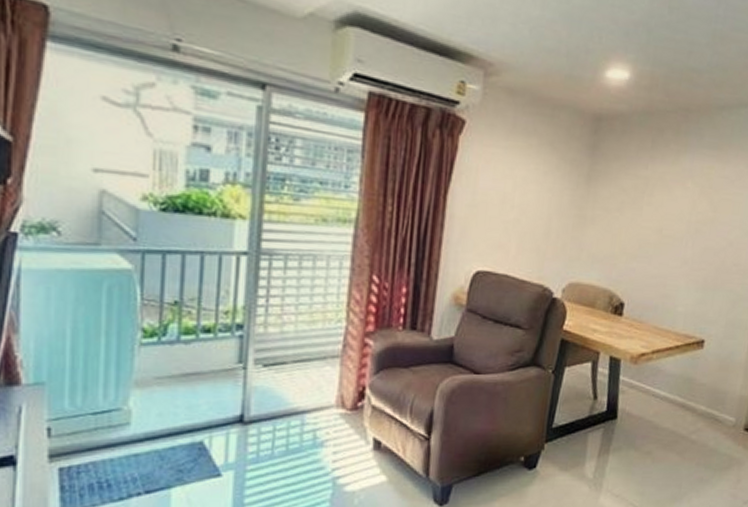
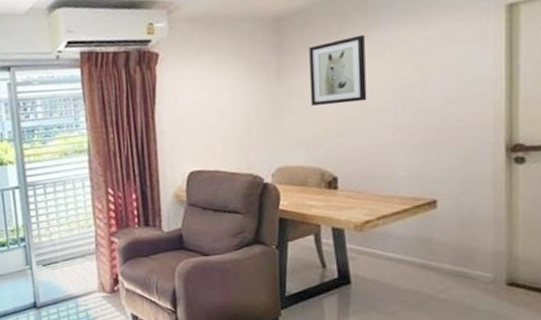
wall art: none [613,156,675,227] -> present [309,34,367,106]

